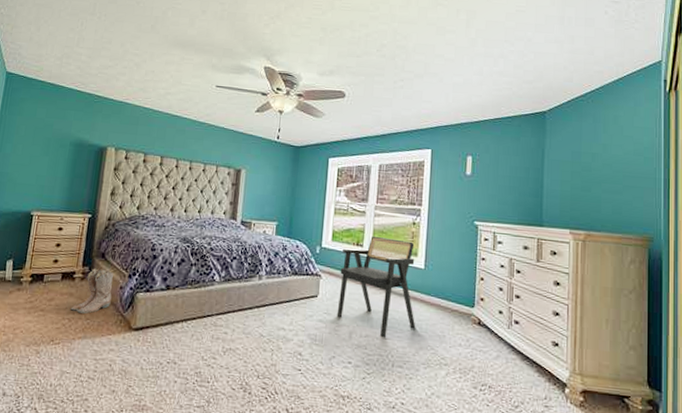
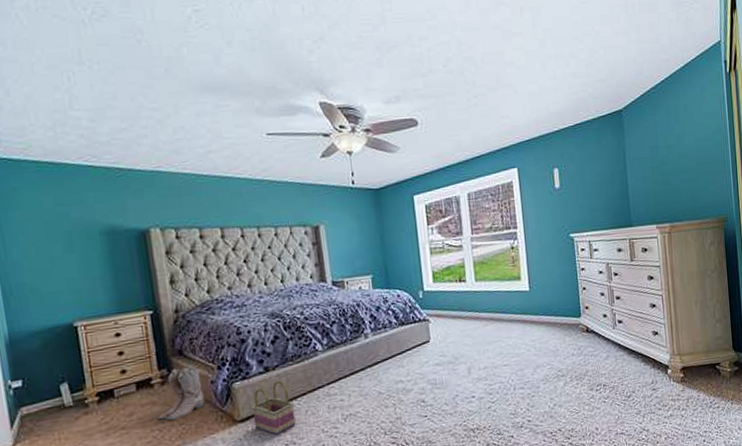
basket: none [146,300,183,352] -> present [251,380,296,436]
armchair: present [336,235,416,338] -> none [446,266,530,366]

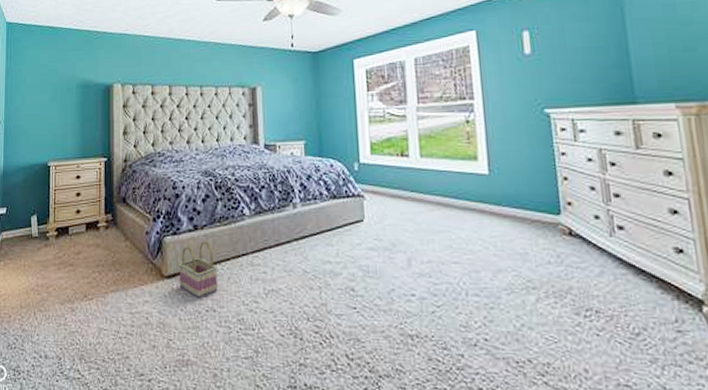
boots: present [158,367,205,420] -> none [99,215,139,264]

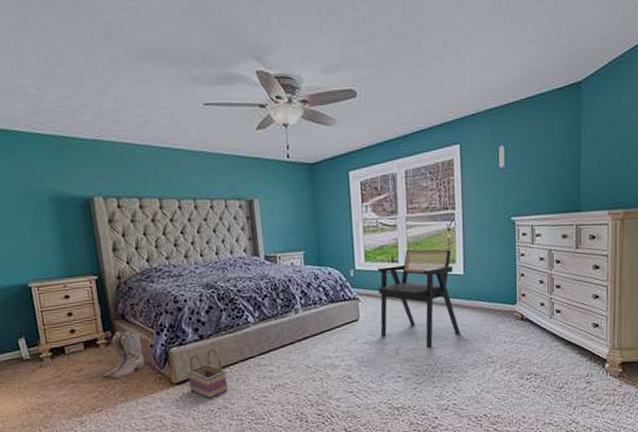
boots: none [99,215,139,264] -> present [103,330,145,378]
armchair: none [385,142,489,263] -> present [378,249,461,349]

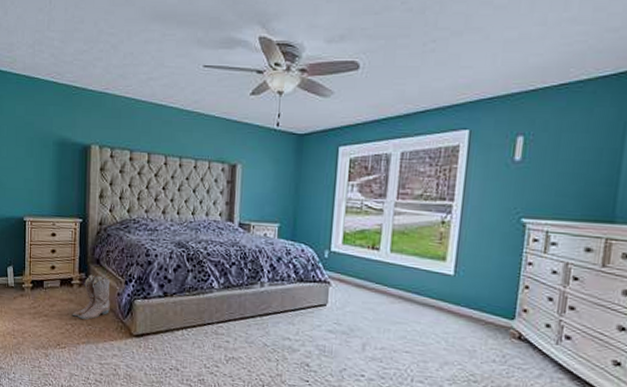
basket: present [187,349,228,400] -> none [146,307,183,358]
armchair: present [378,249,461,349] -> none [348,237,443,351]

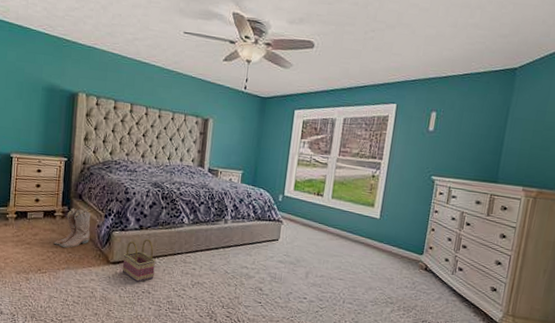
basket: none [146,307,183,358] -> present [122,239,156,283]

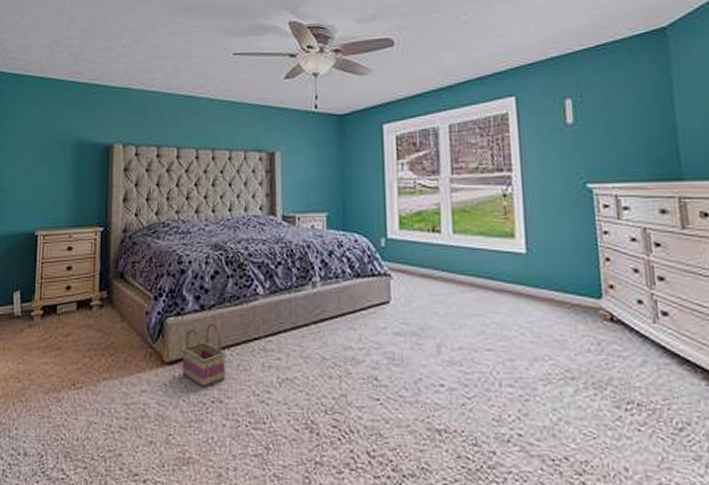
boots: present [54,208,92,248] -> none [91,292,137,348]

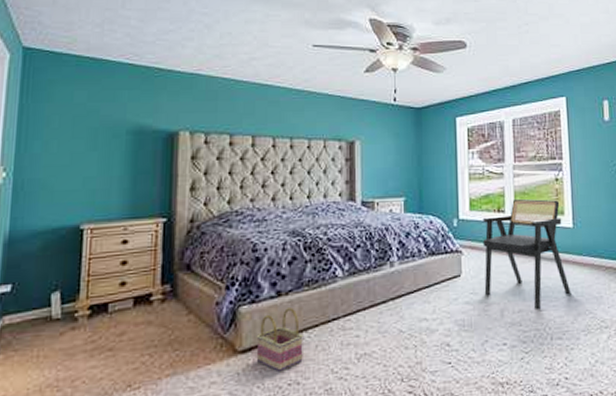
armchair: none [414,217,525,350] -> present [482,198,571,310]

